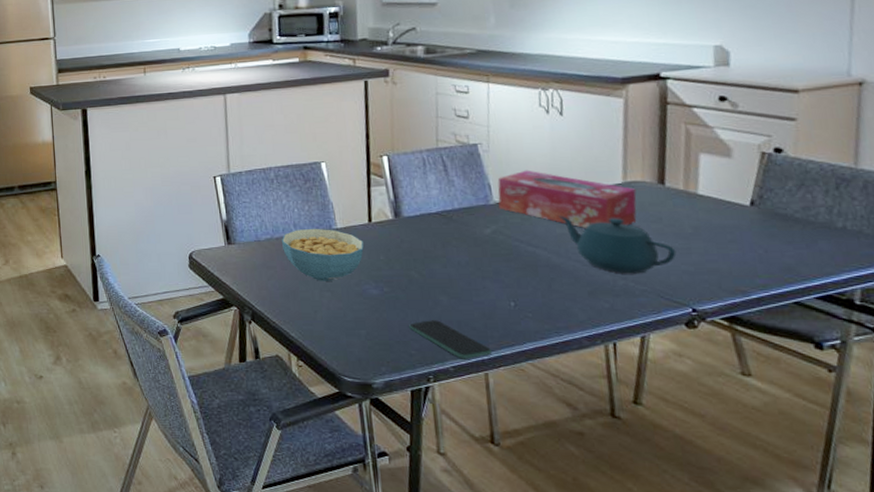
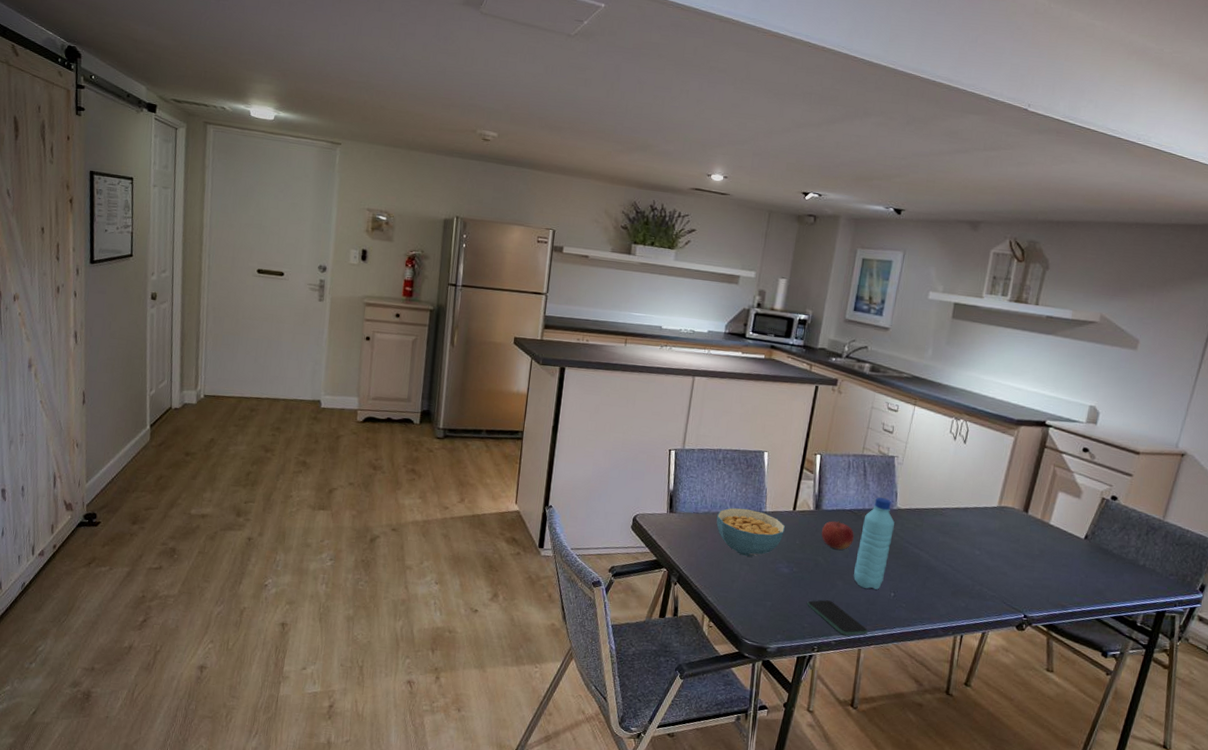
fruit: none [407,226,449,260] -> present [821,520,854,550]
water bottle: none [456,193,497,300] -> present [854,497,895,590]
tissue box: present [497,170,637,228] -> none [900,484,1006,542]
teapot: present [559,215,677,274] -> none [944,526,1024,582]

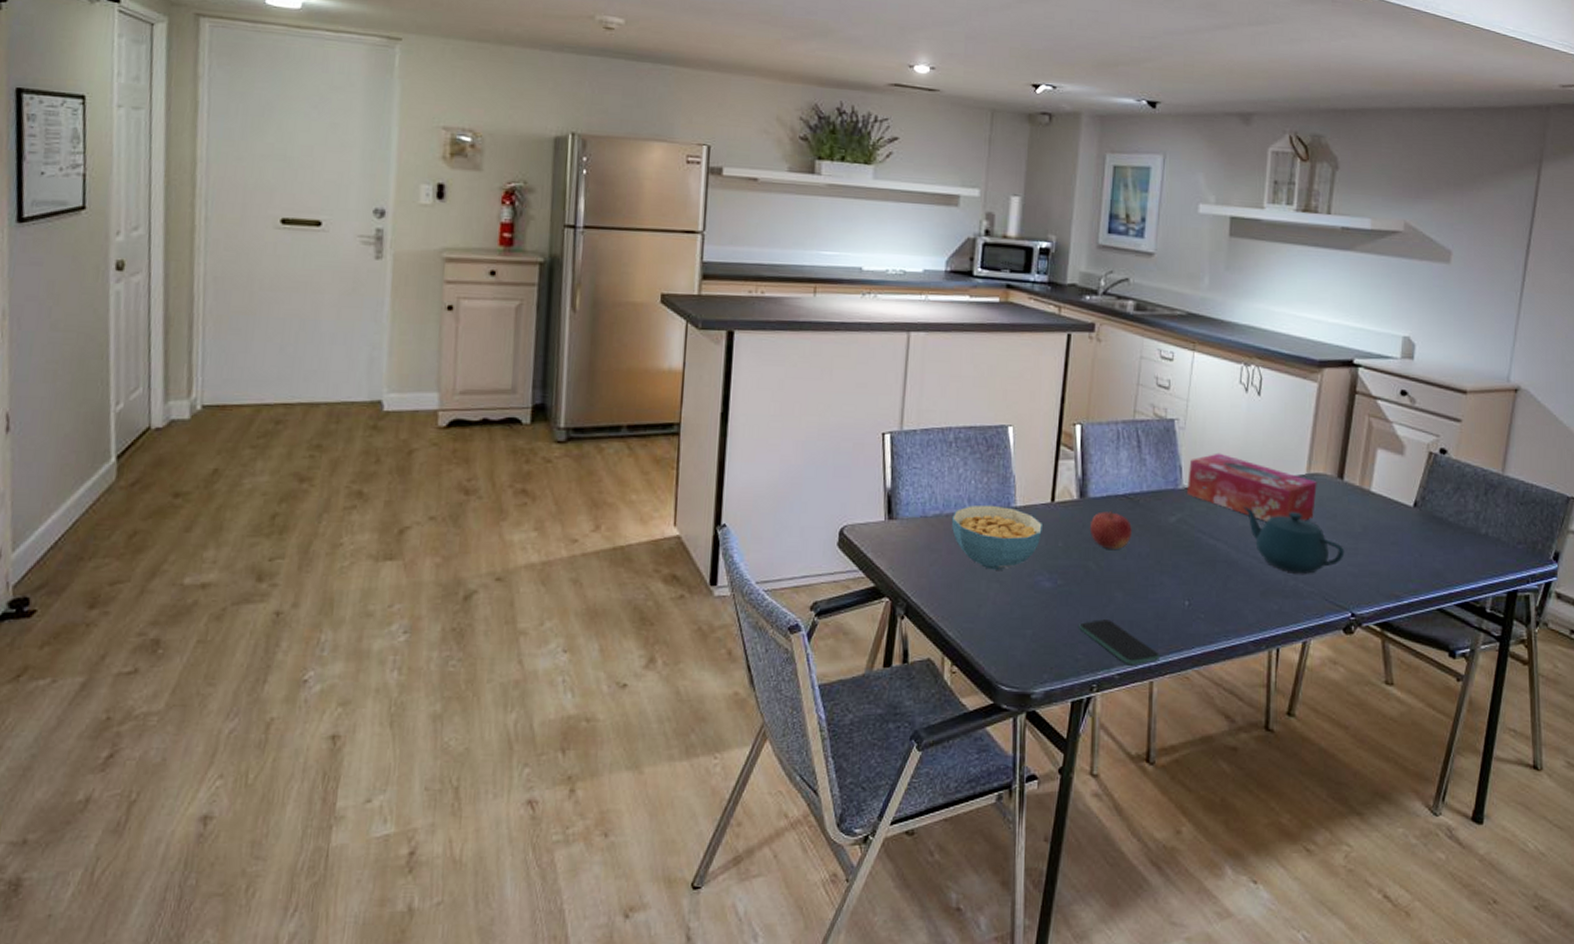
water bottle: present [854,497,895,590] -> none [1136,475,1181,598]
tissue box: none [900,484,1006,542] -> present [1187,453,1317,521]
teapot: none [944,526,1024,582] -> present [1243,506,1345,574]

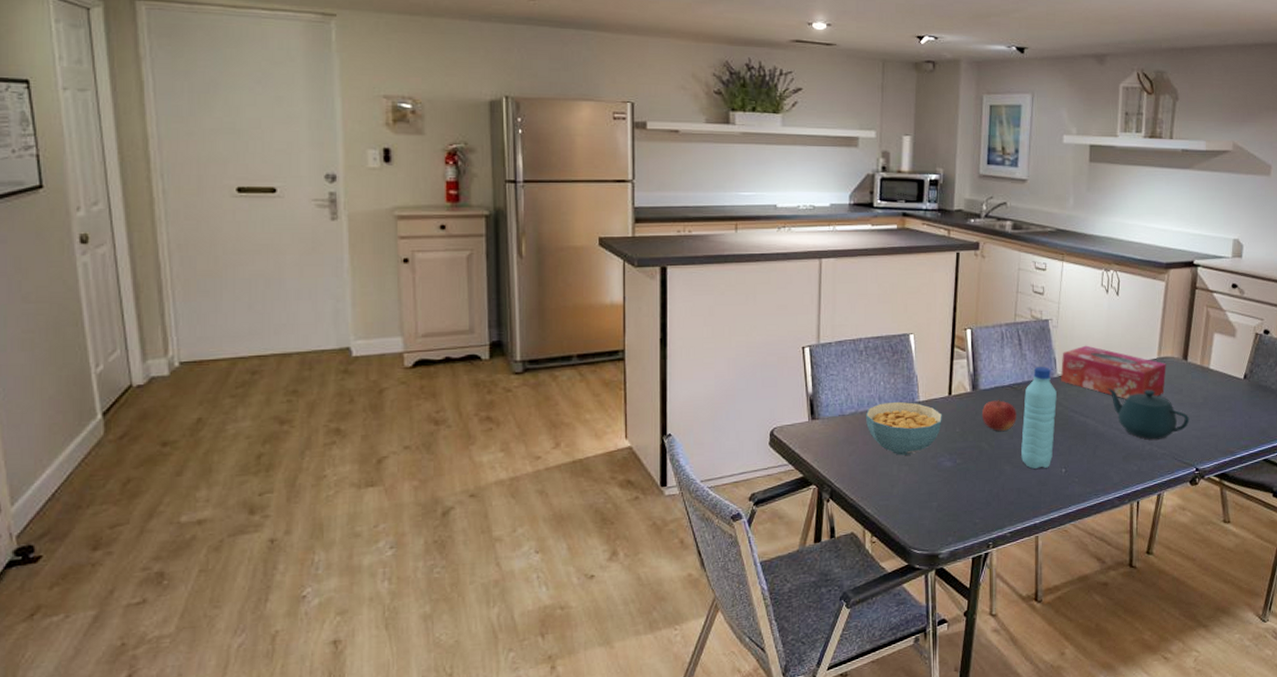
smartphone: present [1079,619,1160,666] -> none [976,489,1043,525]
water bottle: none [1136,475,1181,598] -> present [1021,367,1057,469]

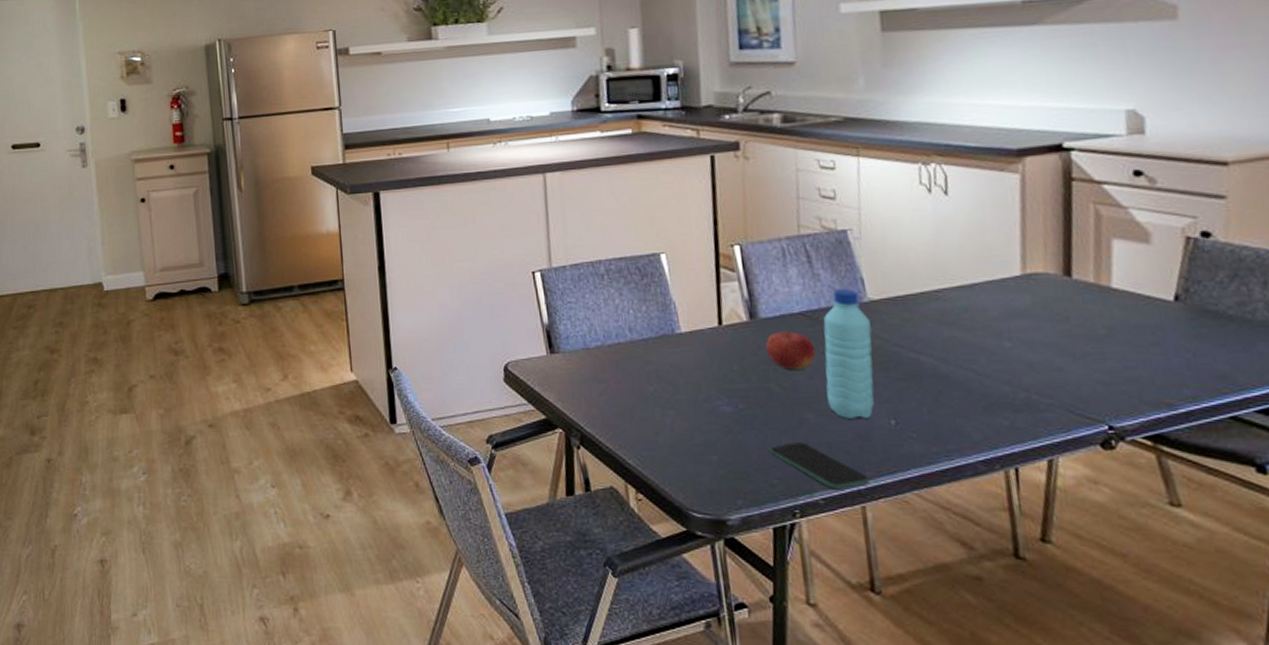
cereal bowl: present [865,401,943,455] -> none [614,332,714,397]
smartphone: none [976,489,1043,525] -> present [769,442,869,490]
tissue box: present [1061,345,1166,399] -> none [872,260,1039,330]
teapot: present [1107,388,1190,440] -> none [946,315,1088,385]

